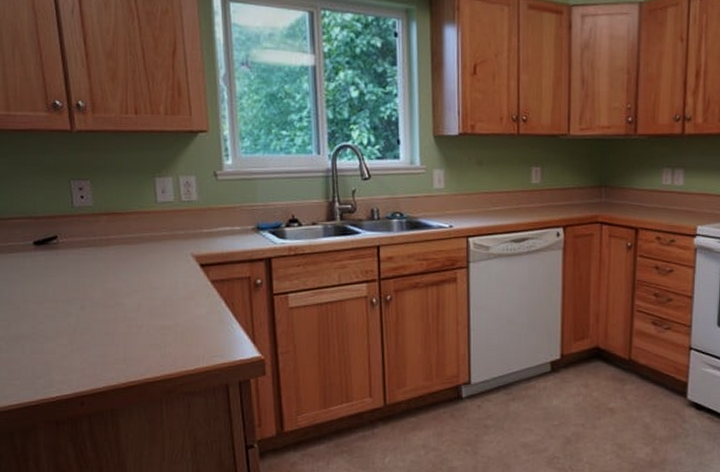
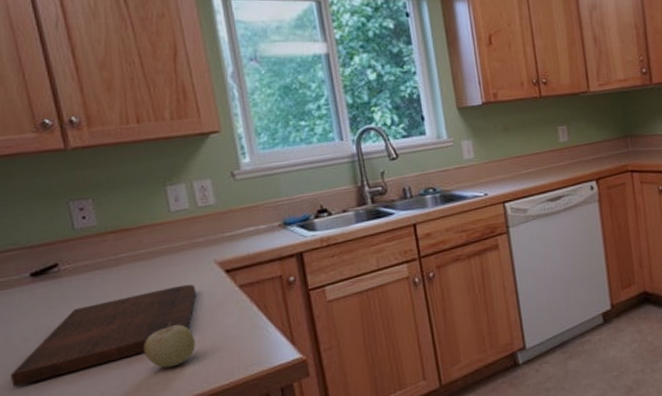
cutting board: none [11,272,174,341] -> present [10,284,198,387]
fruit: none [123,304,168,346] -> present [143,321,195,369]

